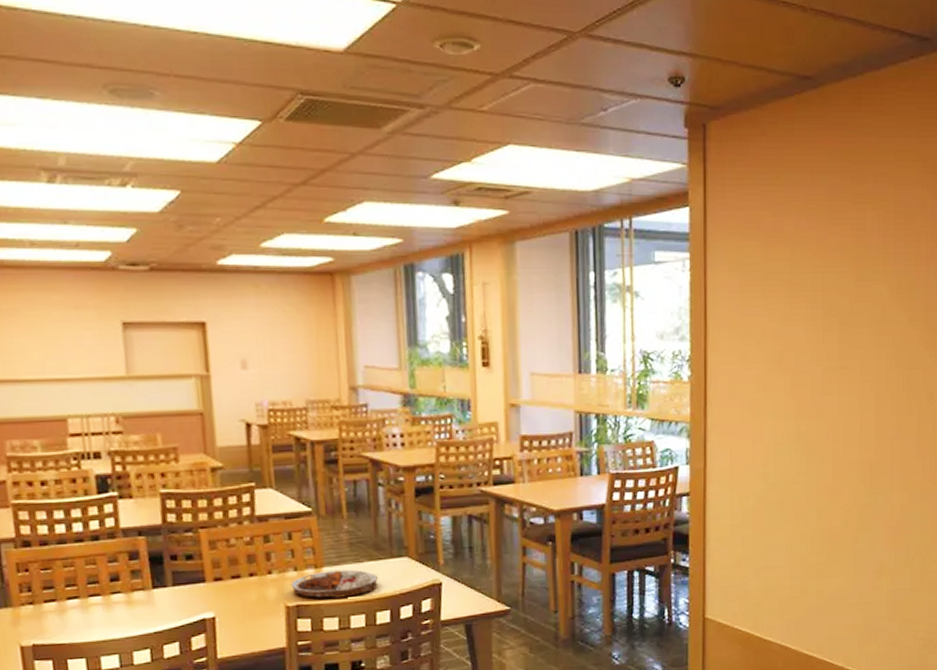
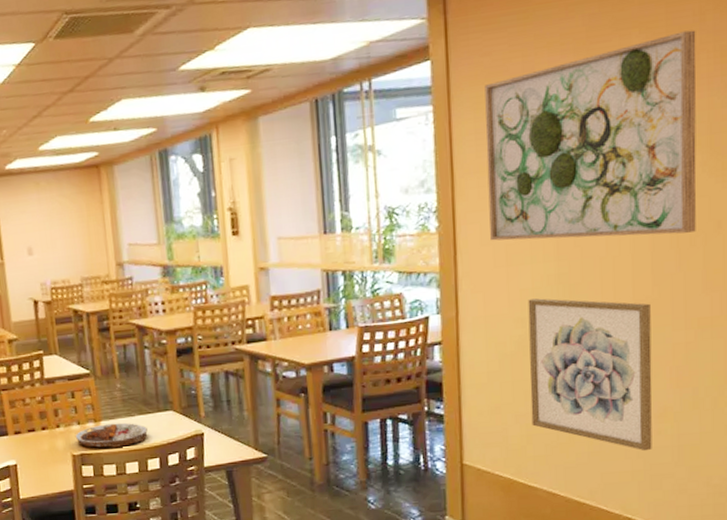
wall art: none [737,213,918,401] -> present [484,30,697,241]
wall art: none [769,454,874,606] -> present [528,298,653,452]

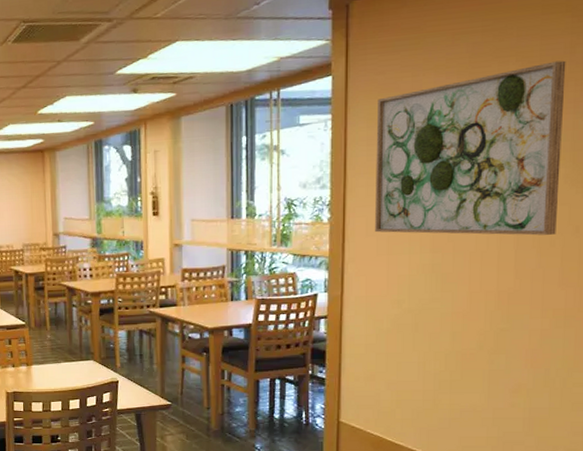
plate: present [75,422,148,448] -> none [9,367,71,388]
wall art: present [528,298,653,452] -> none [401,284,512,421]

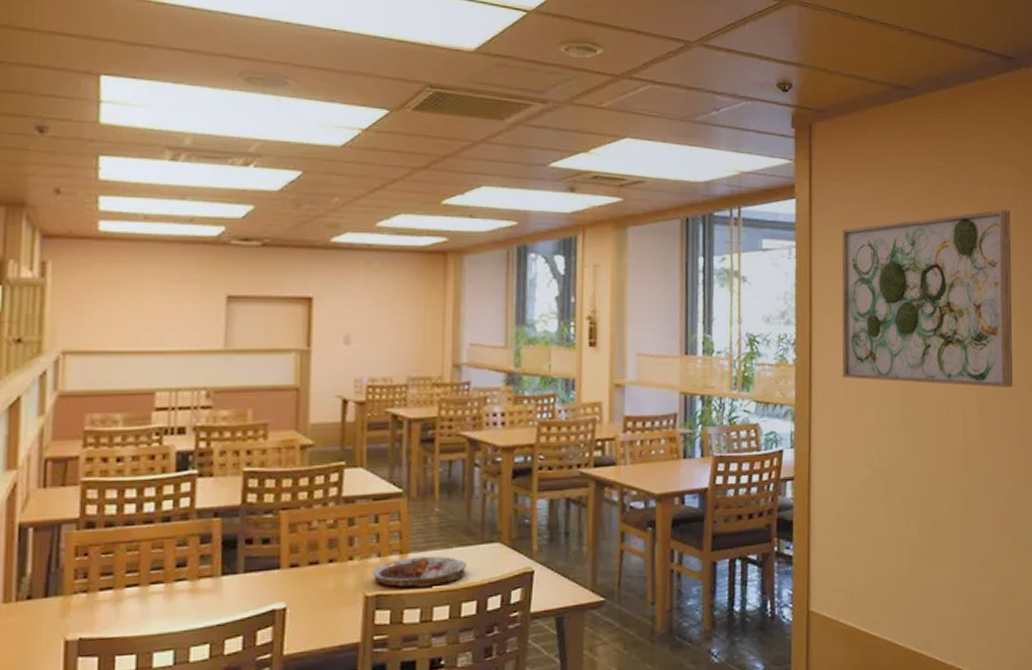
plate: none [9,367,71,388] -> present [372,555,466,587]

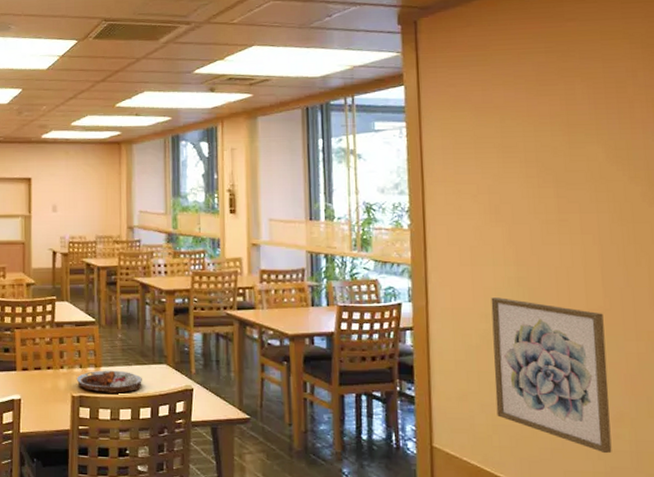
wall art: present [841,210,1013,388] -> none [450,83,641,253]
wall art: none [874,439,980,599] -> present [491,297,612,454]

